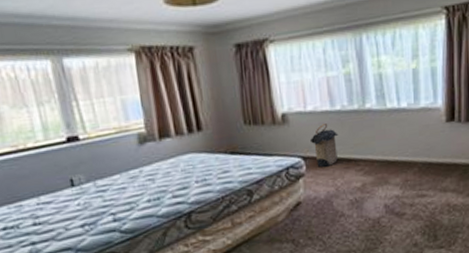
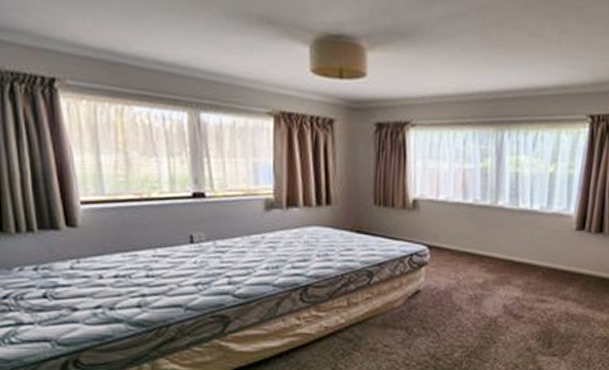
laundry hamper: present [309,124,339,167] -> none [437,215,468,258]

